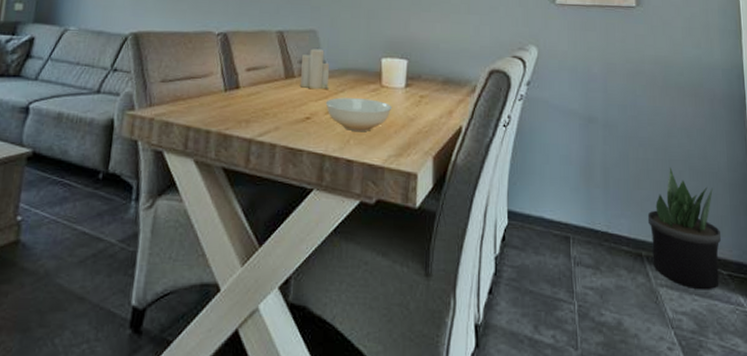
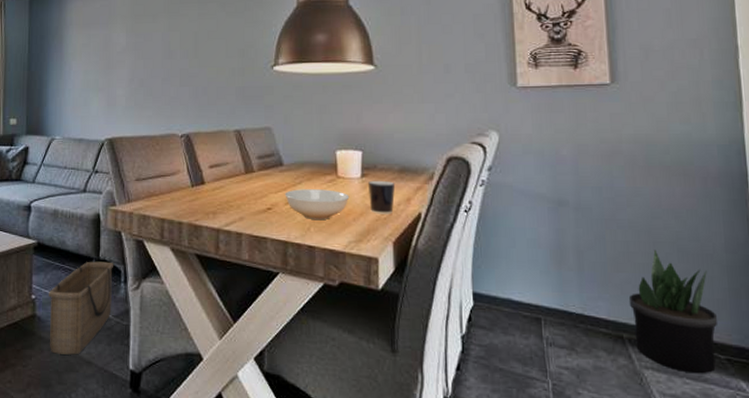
basket: none [33,175,126,290] -> present [48,261,114,355]
candle: present [299,48,330,90] -> none [259,143,287,183]
mug: none [411,91,439,129] -> present [368,180,396,216]

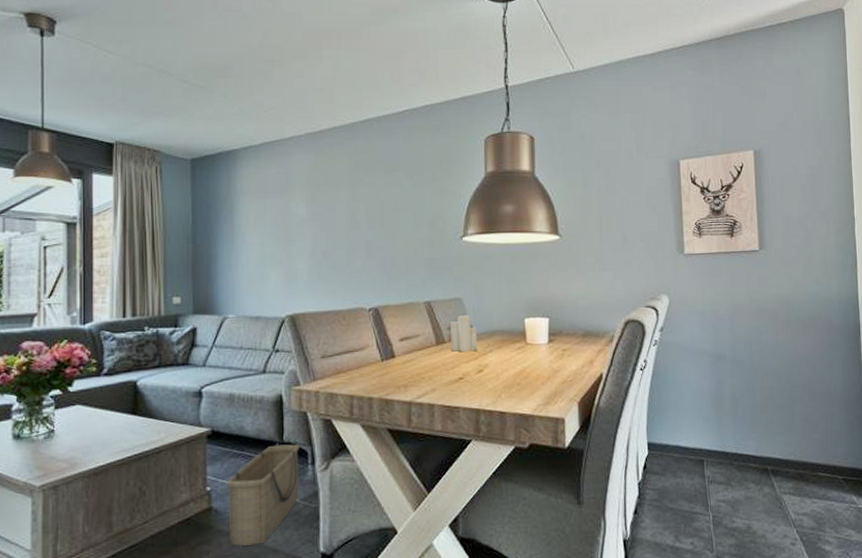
candle: none [259,143,287,183] -> present [450,314,478,353]
bowl: present [285,189,350,219] -> none [476,356,538,386]
mug: present [368,180,396,216] -> none [555,345,580,378]
planter: present [628,249,718,374] -> none [772,392,838,494]

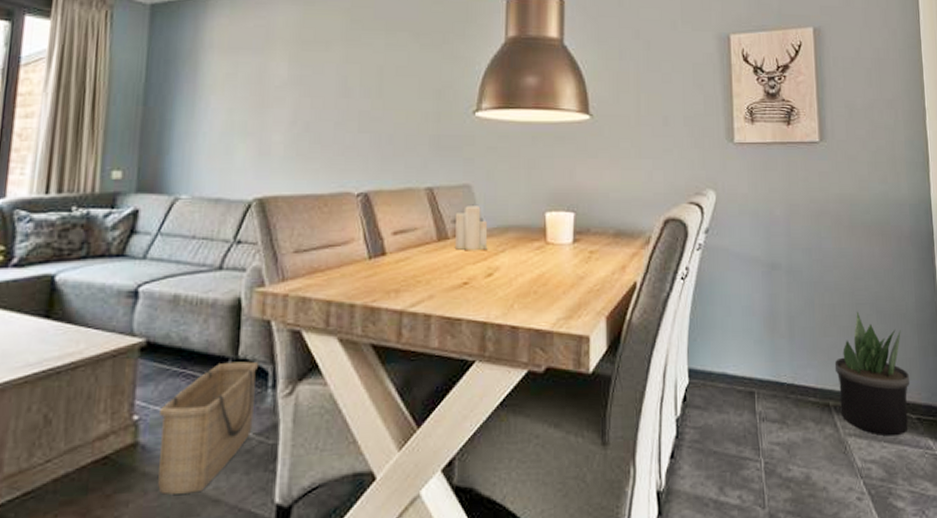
planter: none [772,392,838,494] -> present [834,311,910,437]

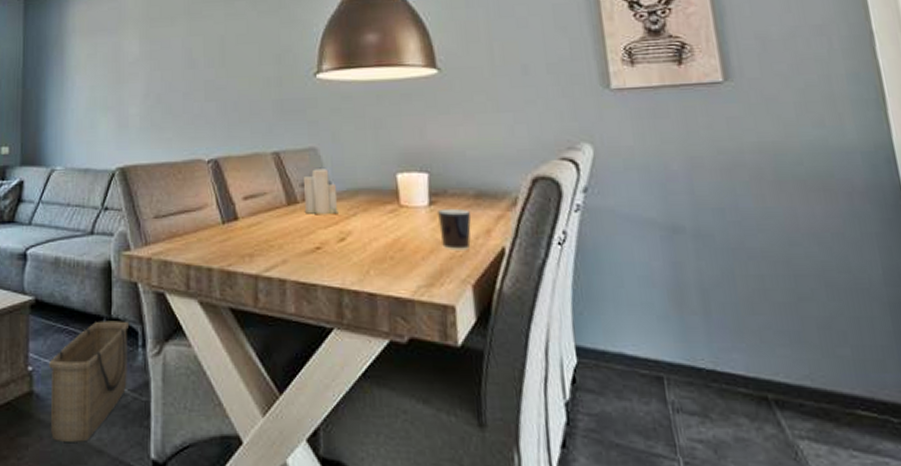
mug: none [581,246,610,287] -> present [438,208,471,252]
planter: present [834,311,910,437] -> none [770,284,889,444]

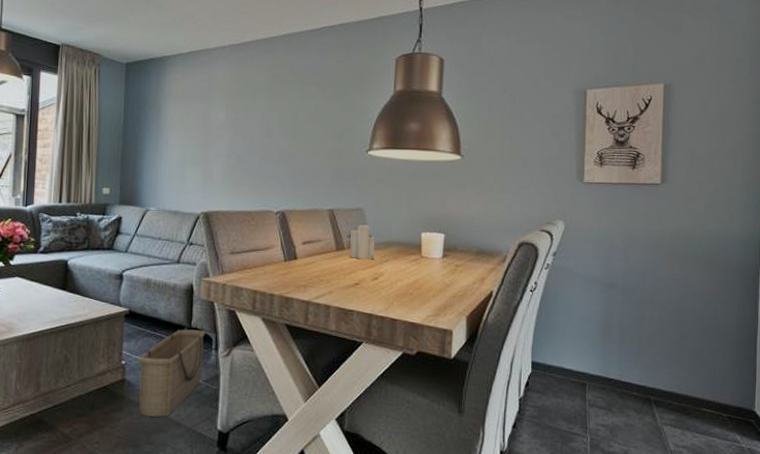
mug: present [438,208,471,252] -> none [448,260,472,293]

